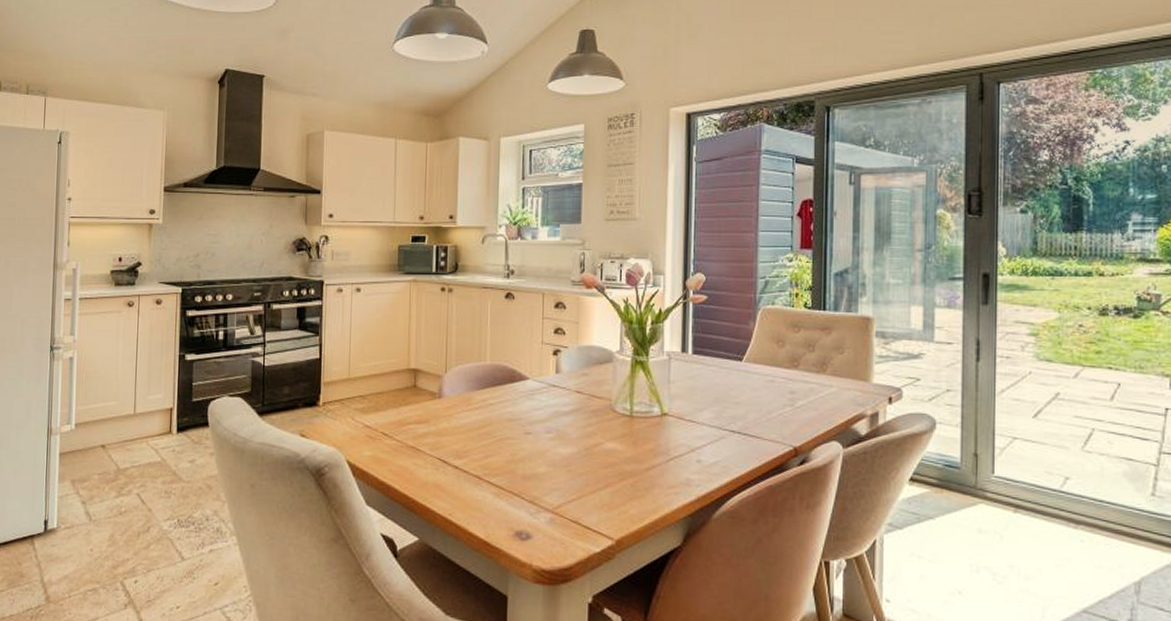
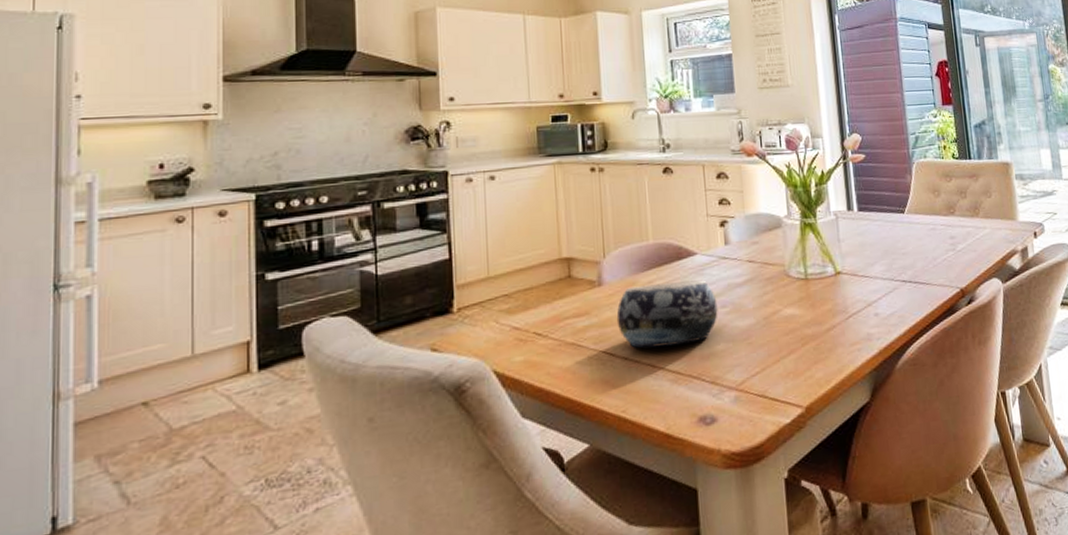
decorative bowl: none [451,402,543,462] -> present [616,280,718,349]

